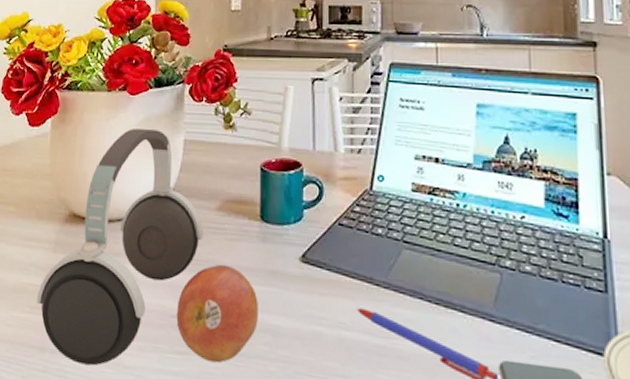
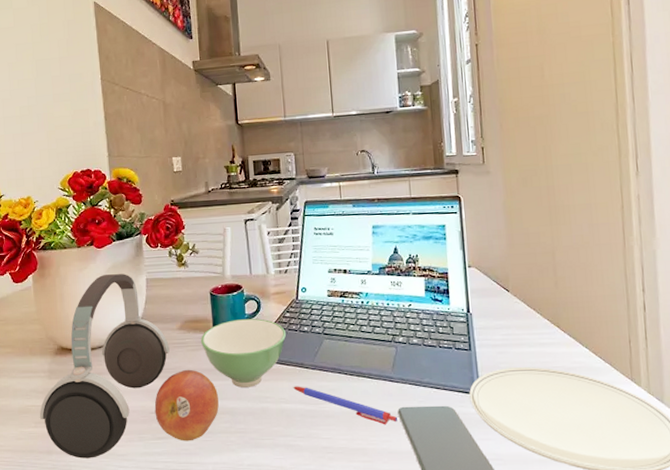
bowl: none [242,206,354,301] -> present [200,318,287,388]

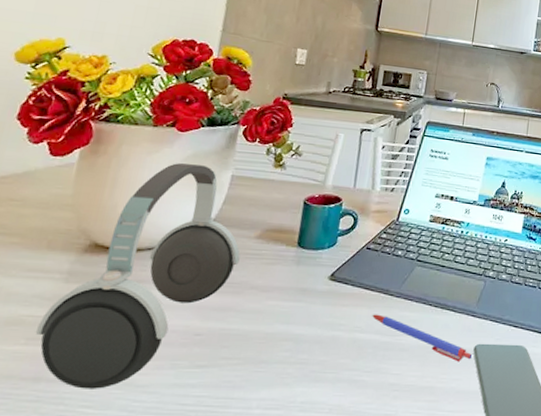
fruit: present [154,369,219,441] -> none [200,285,285,372]
bowl: present [200,318,287,388] -> none [278,234,379,312]

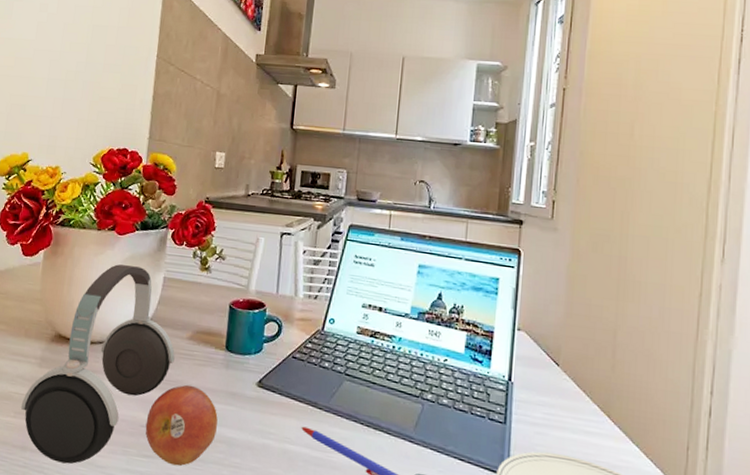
fruit: none [200,285,285,372] -> present [145,384,218,466]

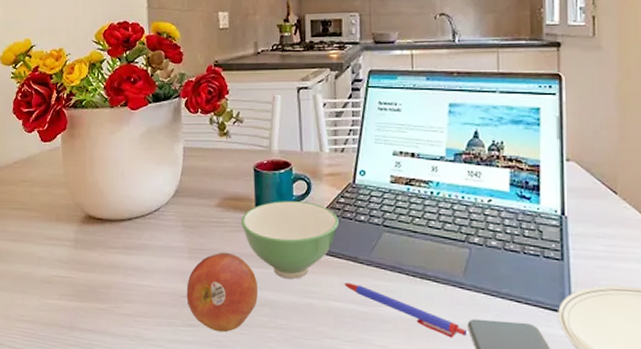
headphones: present [20,264,175,464] -> none [63,140,206,340]
bowl: none [209,339,305,419] -> present [240,201,340,279]

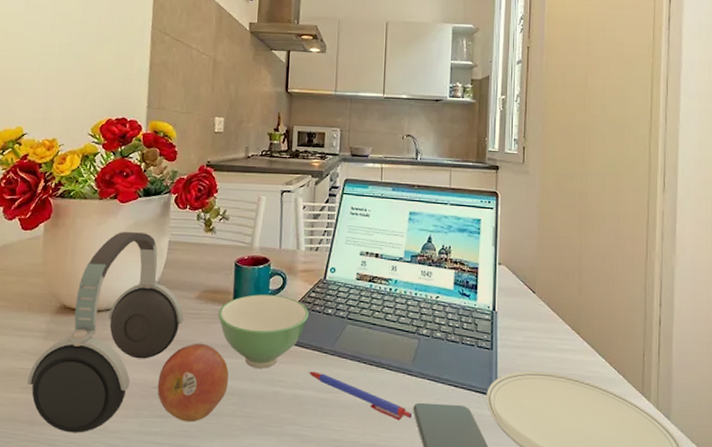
headphones: none [63,140,206,340] -> present [26,232,184,433]

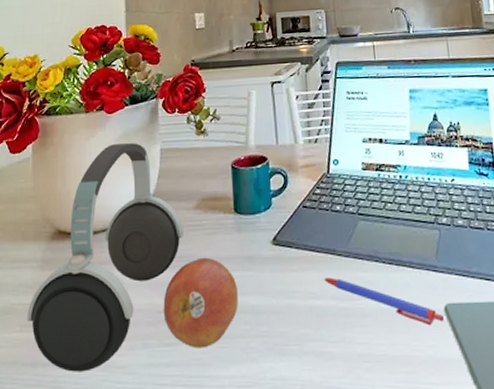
bowl: present [217,294,310,369] -> none [218,196,317,280]

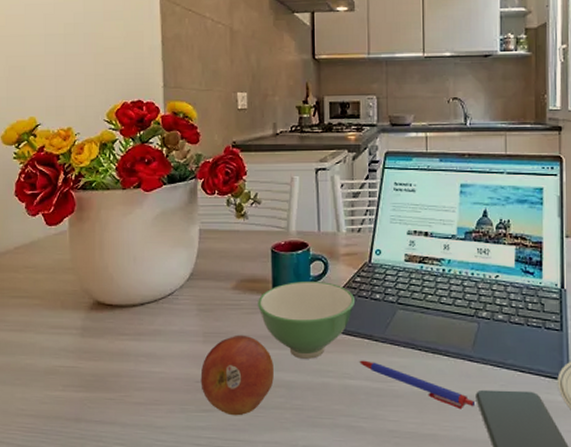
headphones: present [26,143,184,372] -> none [68,222,221,429]
bowl: none [218,196,317,280] -> present [257,282,356,359]

